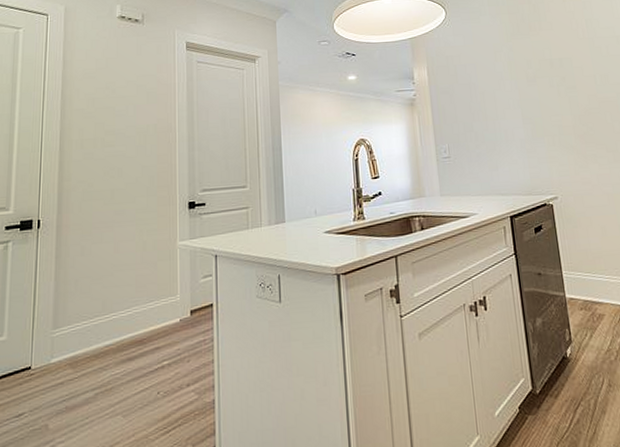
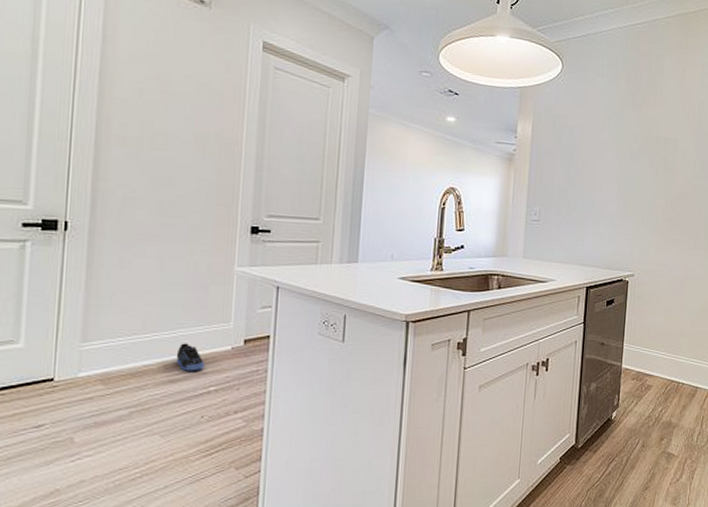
sneaker: none [132,320,157,348] -> present [176,343,205,371]

